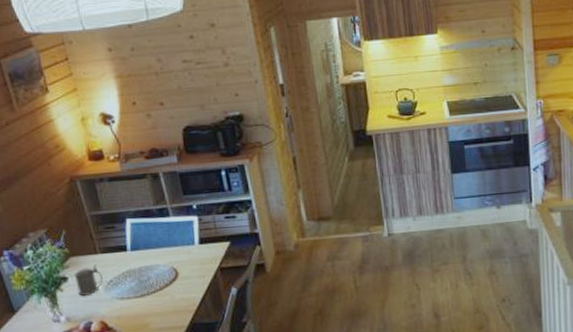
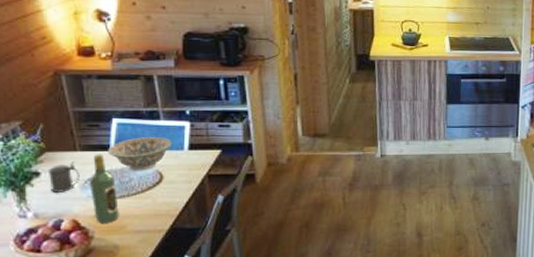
wine bottle: none [111,255,142,323] -> present [89,154,119,223]
decorative bowl: none [125,233,184,269] -> present [108,137,173,171]

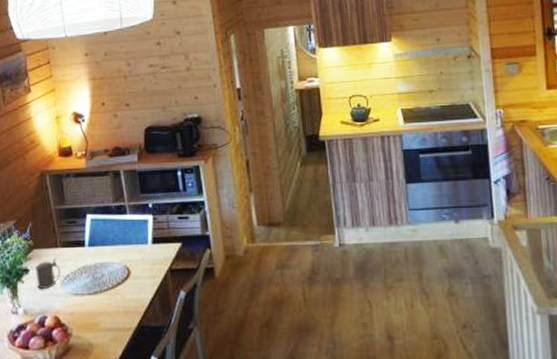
wine bottle: present [89,154,119,223] -> none [68,250,93,320]
decorative bowl: present [108,137,173,171] -> none [83,231,138,266]

